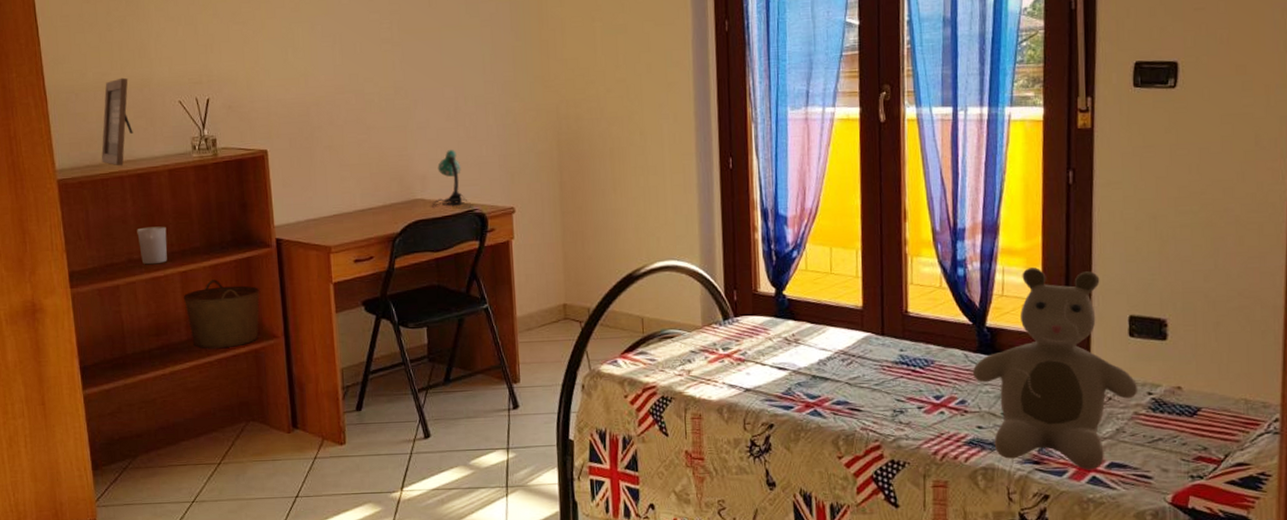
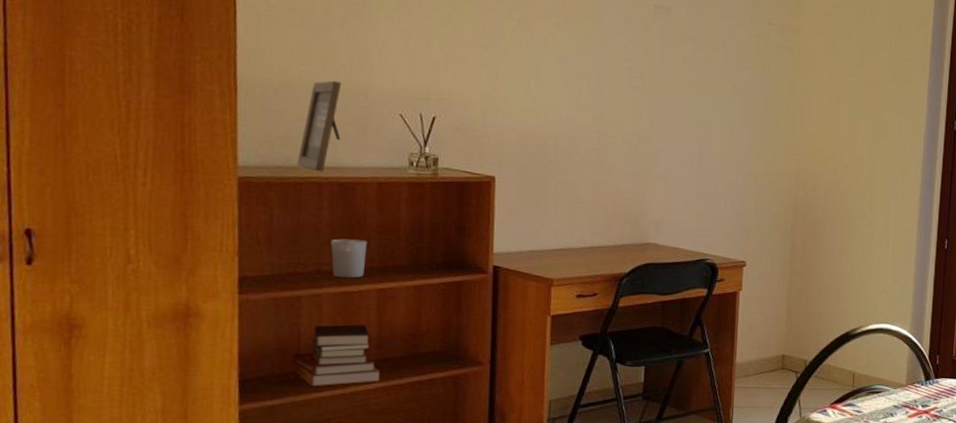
books: none [119,307,192,370] -> present [292,324,381,387]
basket: present [183,279,260,348] -> none [378,300,468,371]
desk lamp: present [431,150,474,209] -> none [663,201,706,257]

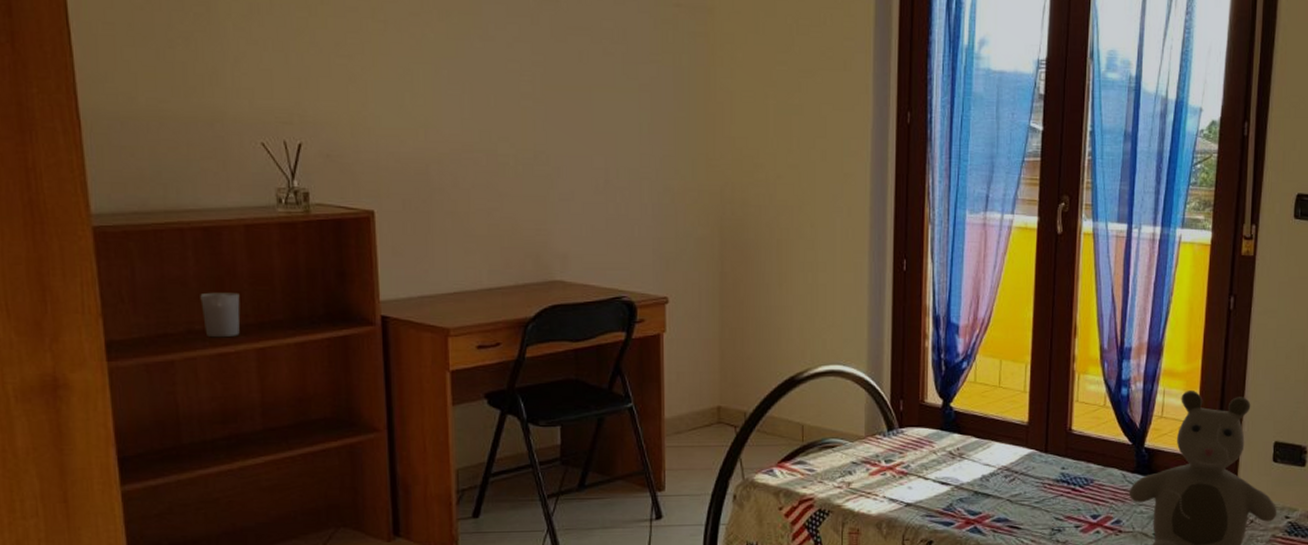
books: present [292,324,381,387] -> none [172,390,269,463]
picture frame: present [296,80,342,172] -> none [154,107,199,216]

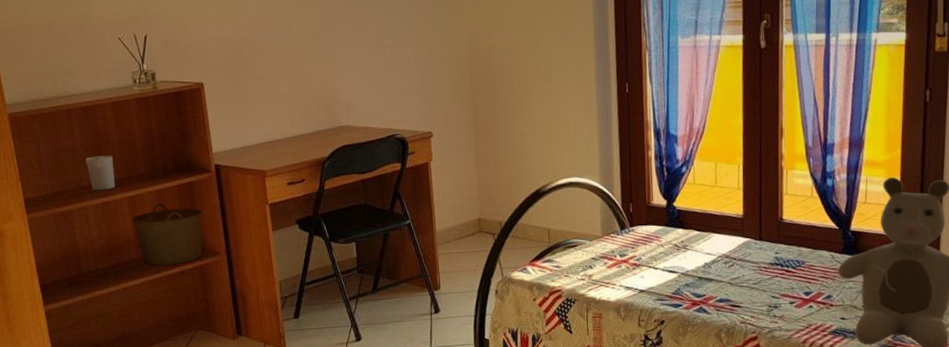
basket: none [259,360,358,441] -> present [132,203,203,266]

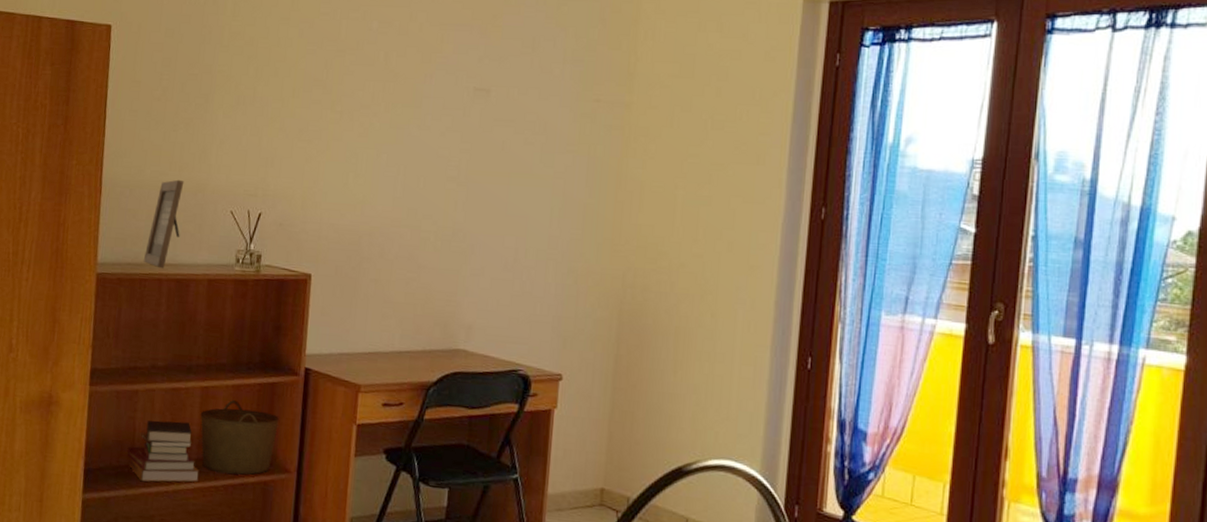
picture frame: none [47,16,77,100] -> present [143,179,184,269]
books: none [74,229,143,287] -> present [127,420,199,482]
candle holder: present [85,155,115,191] -> none [165,334,196,375]

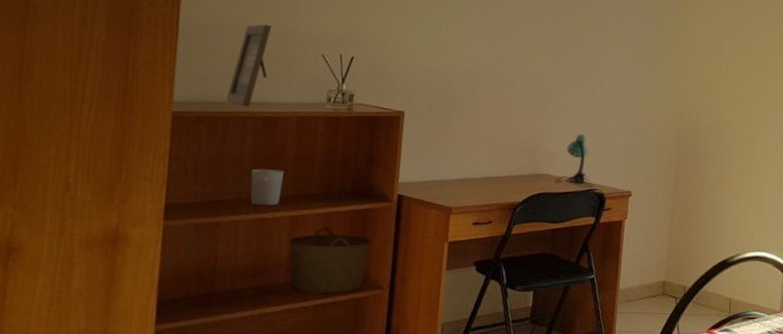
books: present [127,420,199,482] -> none [207,249,288,309]
candle holder: none [165,334,196,375] -> present [250,169,284,206]
desk lamp: none [473,302,518,368] -> present [555,134,595,188]

